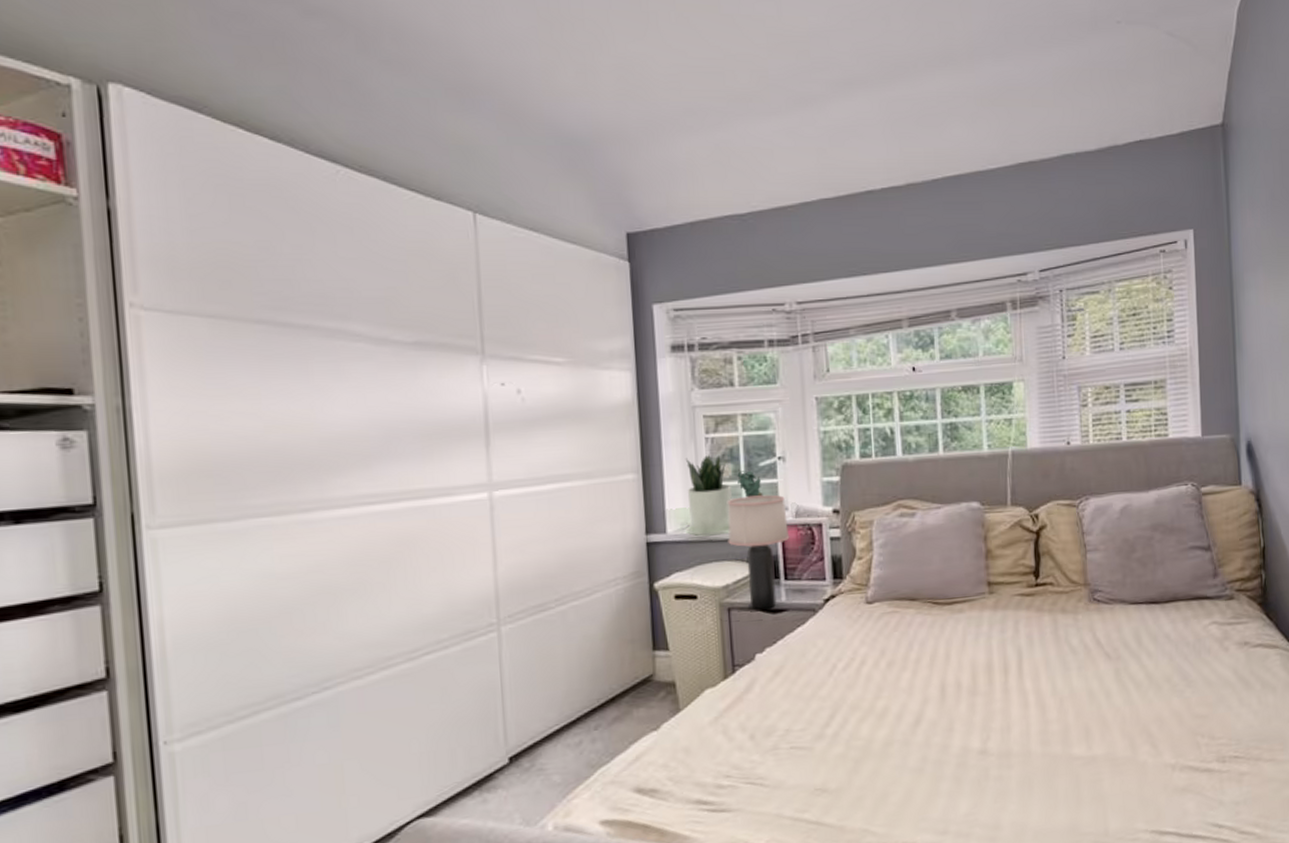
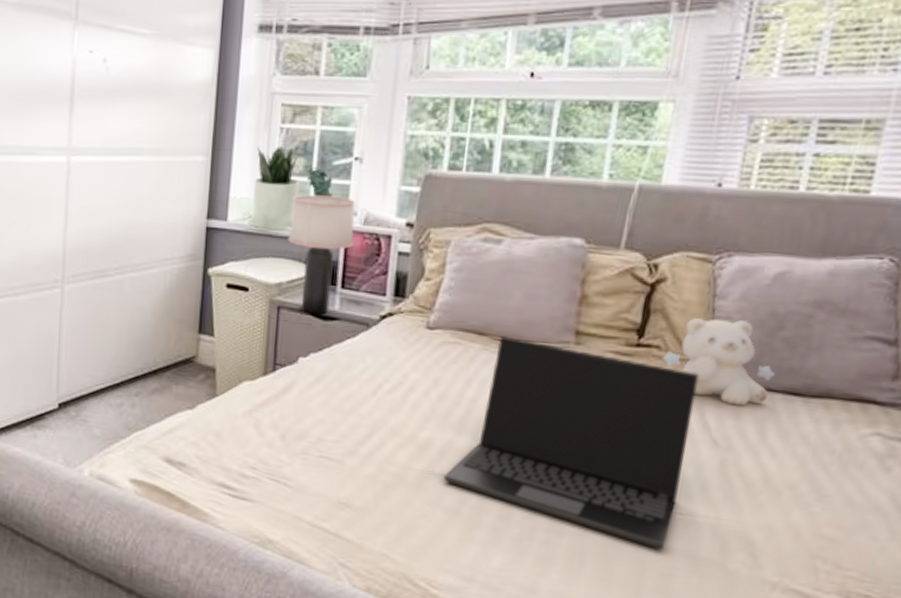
laptop: none [904,597,1092,760] -> present [443,335,699,550]
teddy bear: none [1056,549,1138,621] -> present [661,318,776,406]

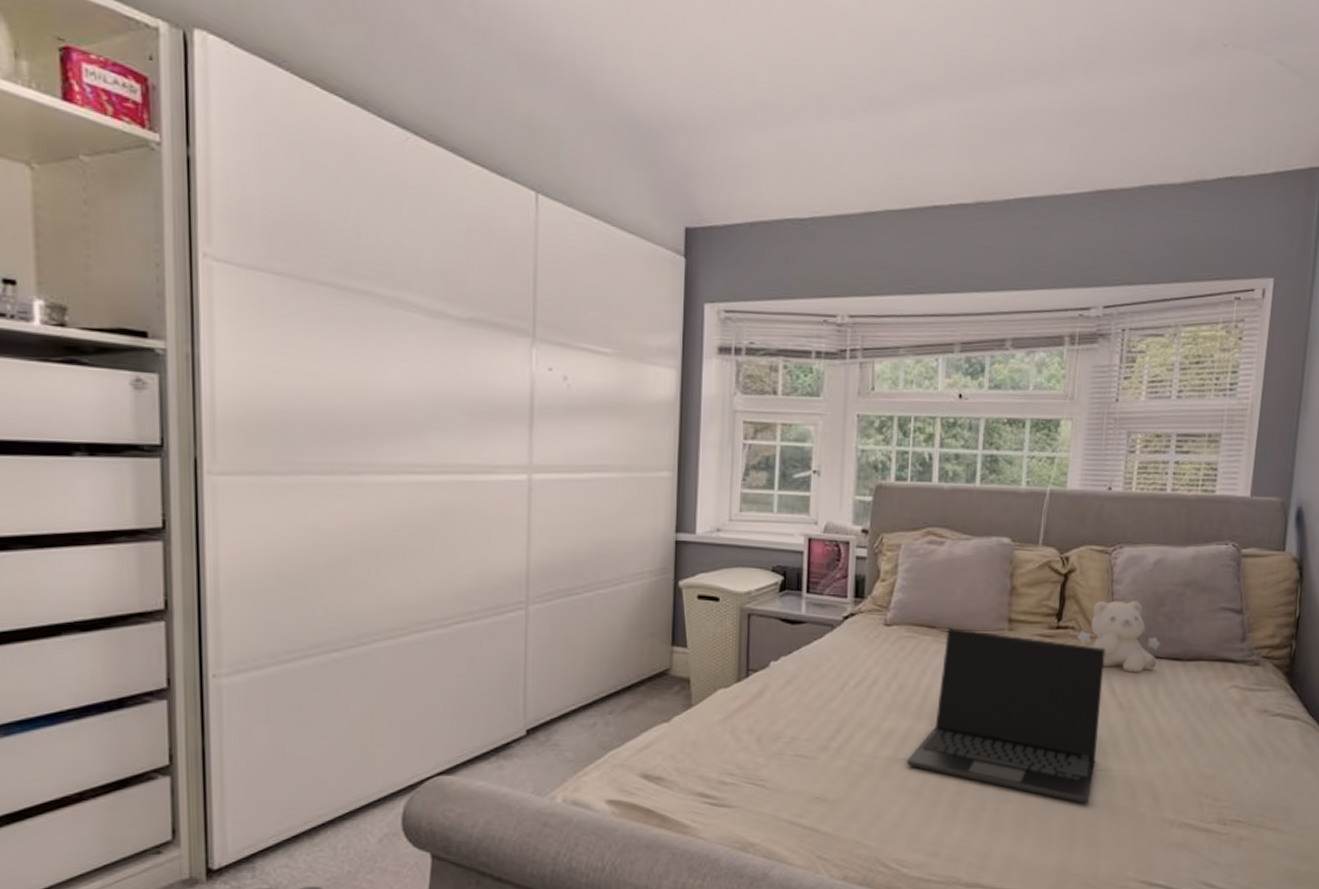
planter: present [248,145,300,231] -> none [716,460,764,542]
table lamp: present [288,194,355,315] -> none [755,506,816,620]
vase: present [307,164,333,197] -> none [770,478,794,508]

